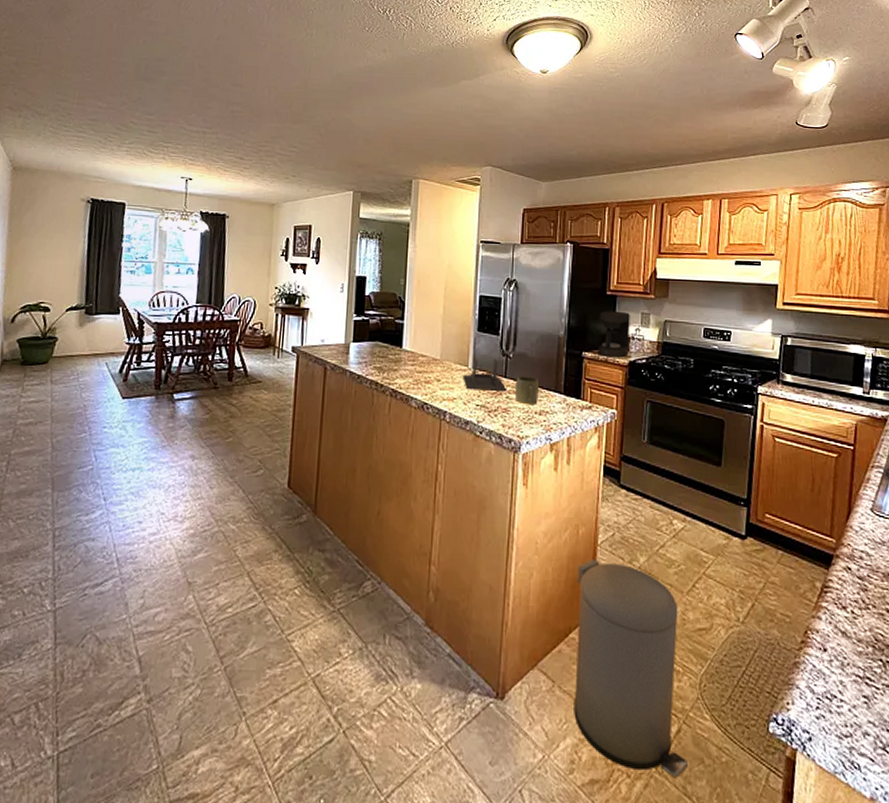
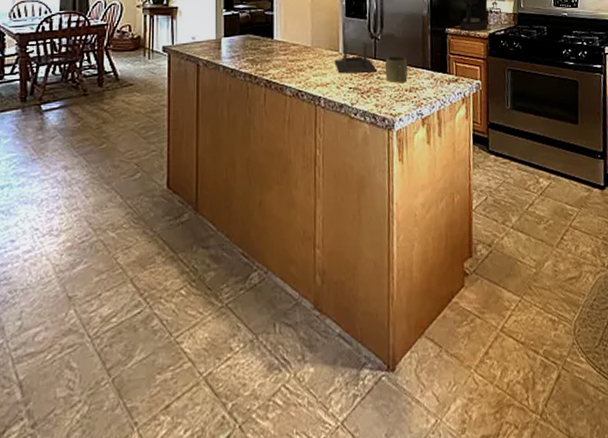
pedal bin: present [574,559,688,778] -> none [455,224,569,423]

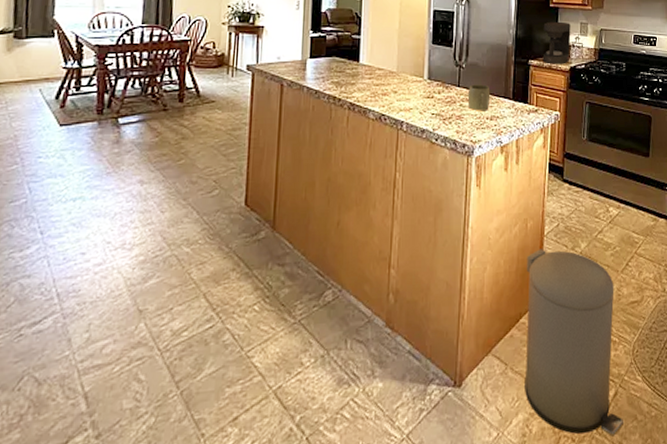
napkin holder: present [334,42,378,74] -> none [418,70,461,100]
pedal bin: none [455,224,569,423] -> present [525,249,623,437]

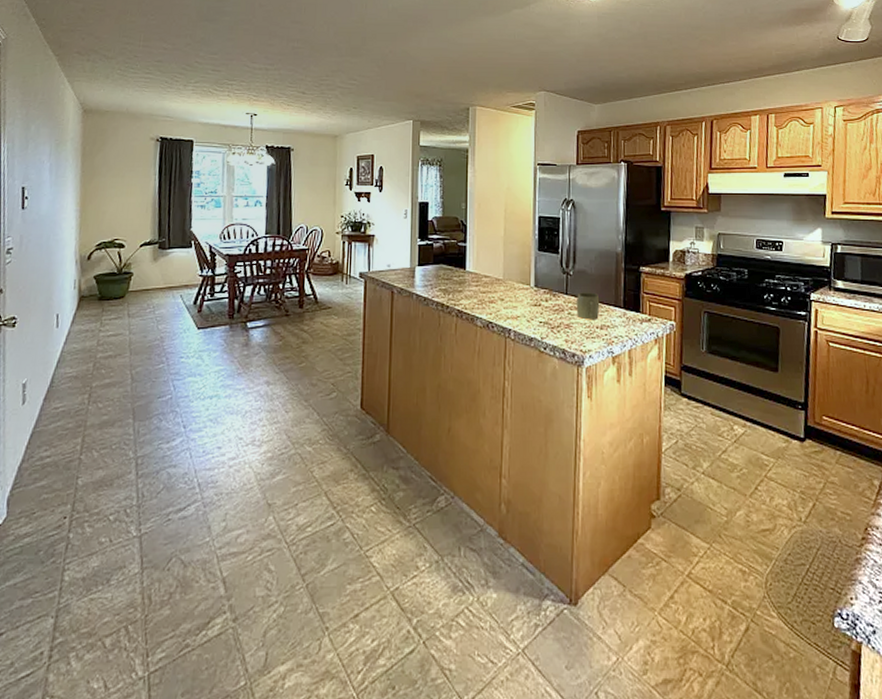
pedal bin: present [525,249,623,437] -> none [643,466,757,675]
coffee maker: present [542,21,571,64] -> none [654,226,685,271]

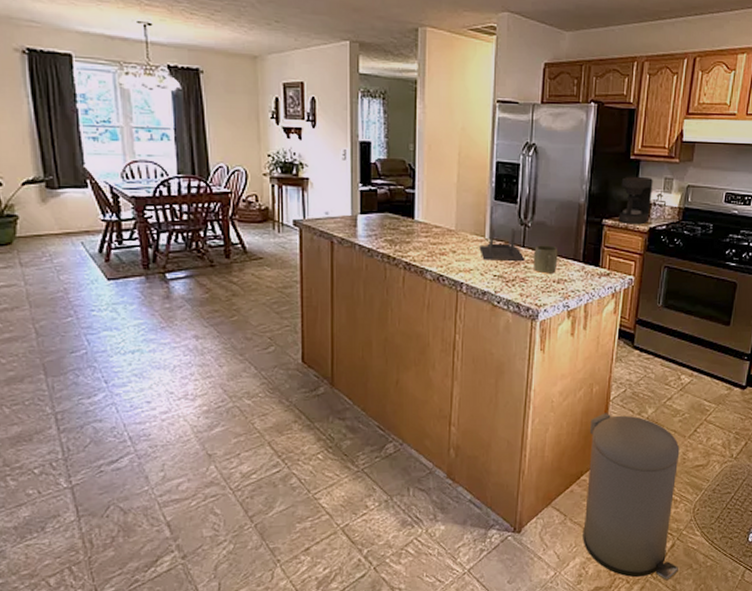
napkin holder: none [525,277,569,308] -> present [479,228,525,261]
pedal bin: none [643,466,757,675] -> present [583,413,680,581]
coffee maker: none [654,226,685,271] -> present [618,176,653,225]

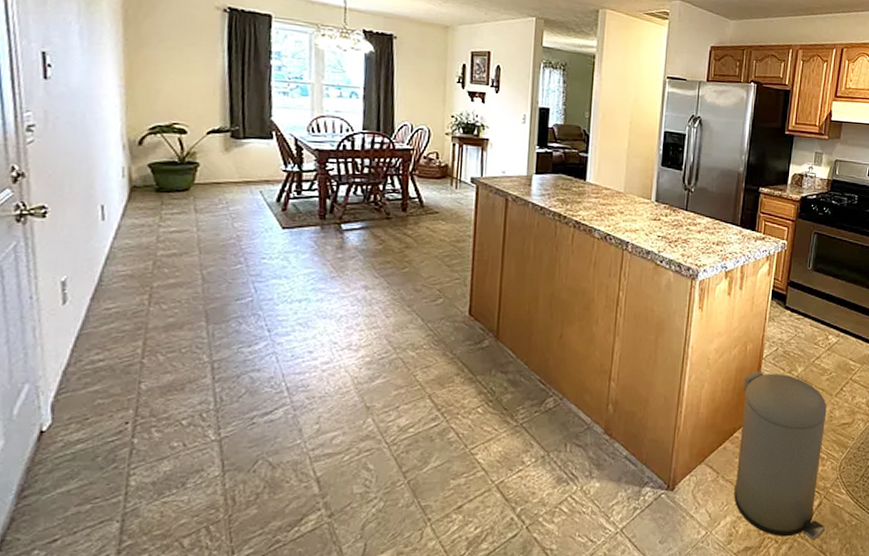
napkin holder: present [479,228,525,261] -> none [645,192,688,223]
mug: present [533,245,558,274] -> none [694,209,718,236]
coffee maker: present [618,176,653,225] -> none [773,149,805,194]

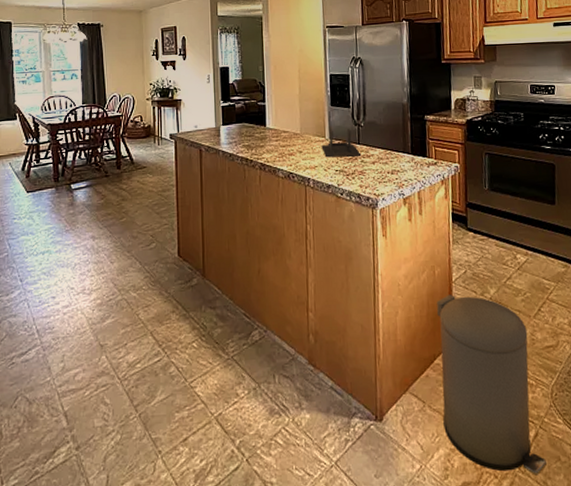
napkin holder: none [645,192,688,223] -> present [321,129,362,158]

